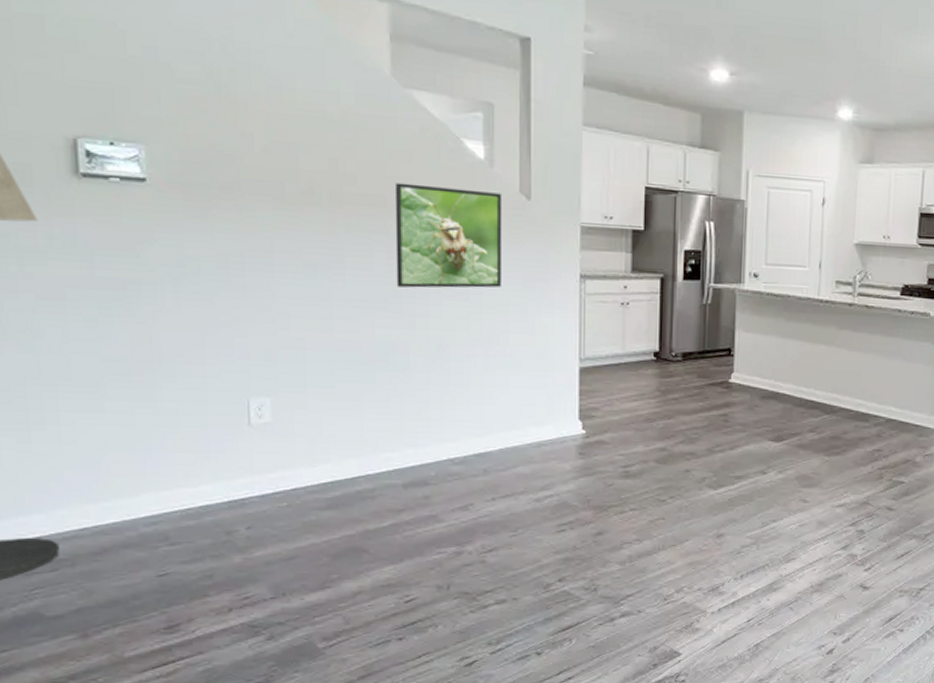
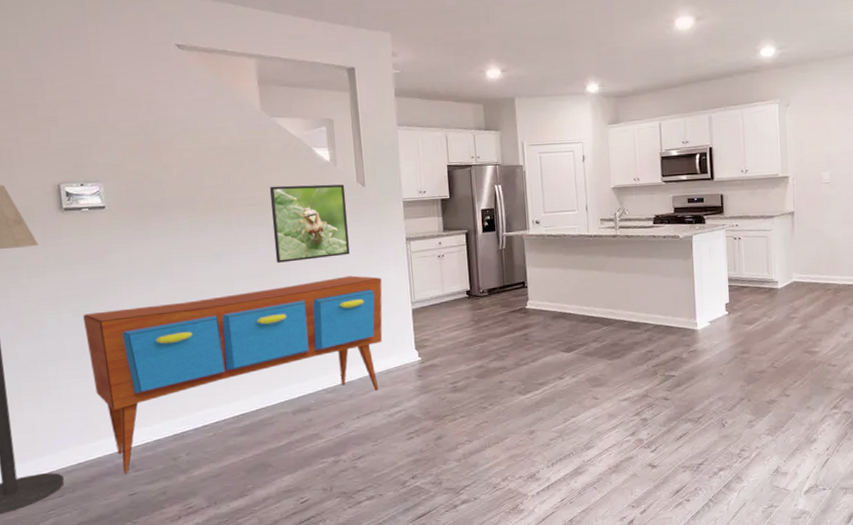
sideboard: none [101,315,542,548] -> present [82,275,383,474]

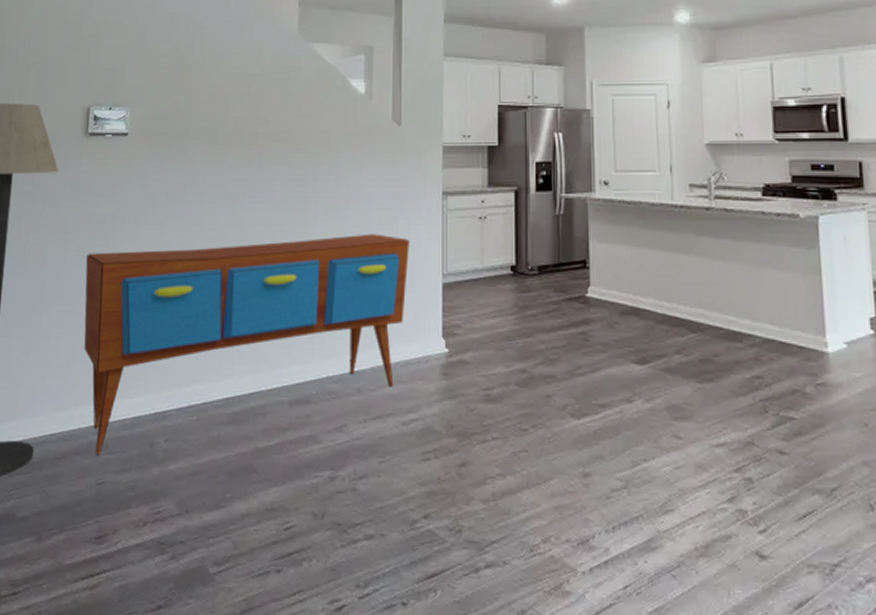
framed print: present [269,184,350,263] -> none [293,120,378,211]

